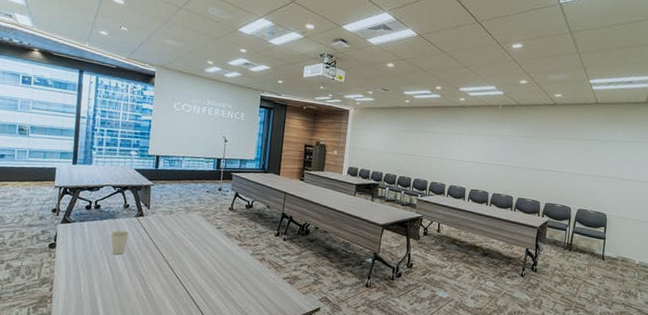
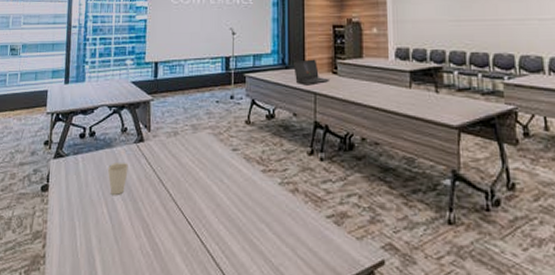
laptop computer: none [271,167,297,187] -> present [294,59,329,86]

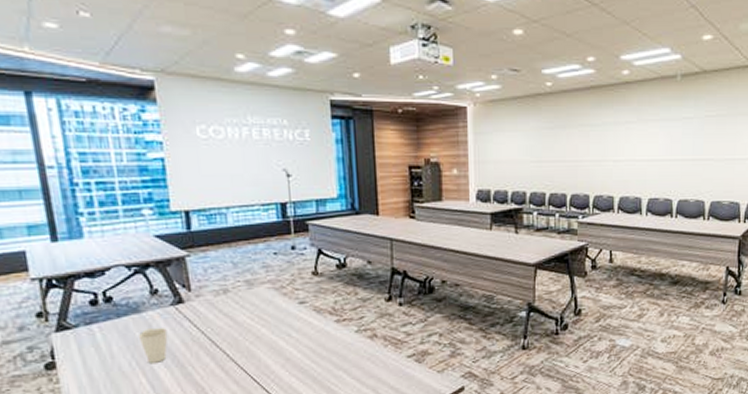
laptop computer: present [294,59,329,86] -> none [365,203,406,232]

